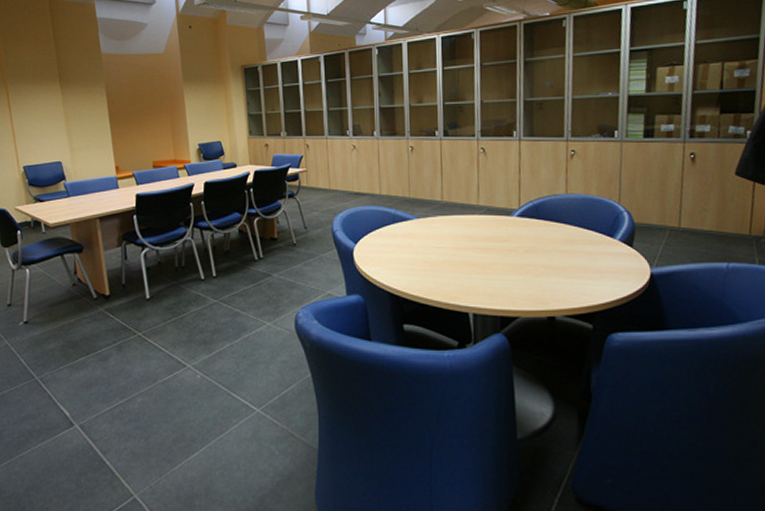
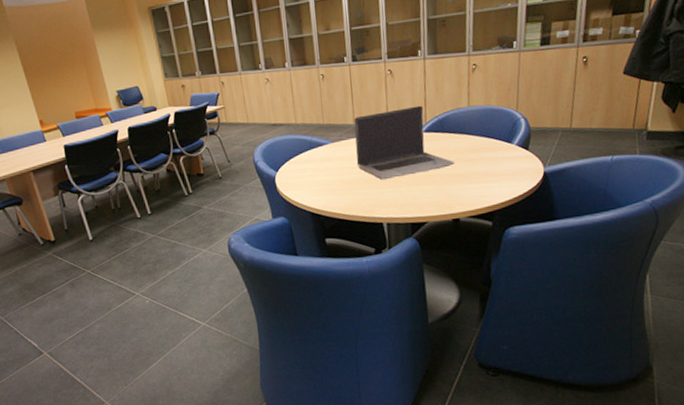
laptop computer: none [442,188,551,265] -> present [354,105,455,180]

